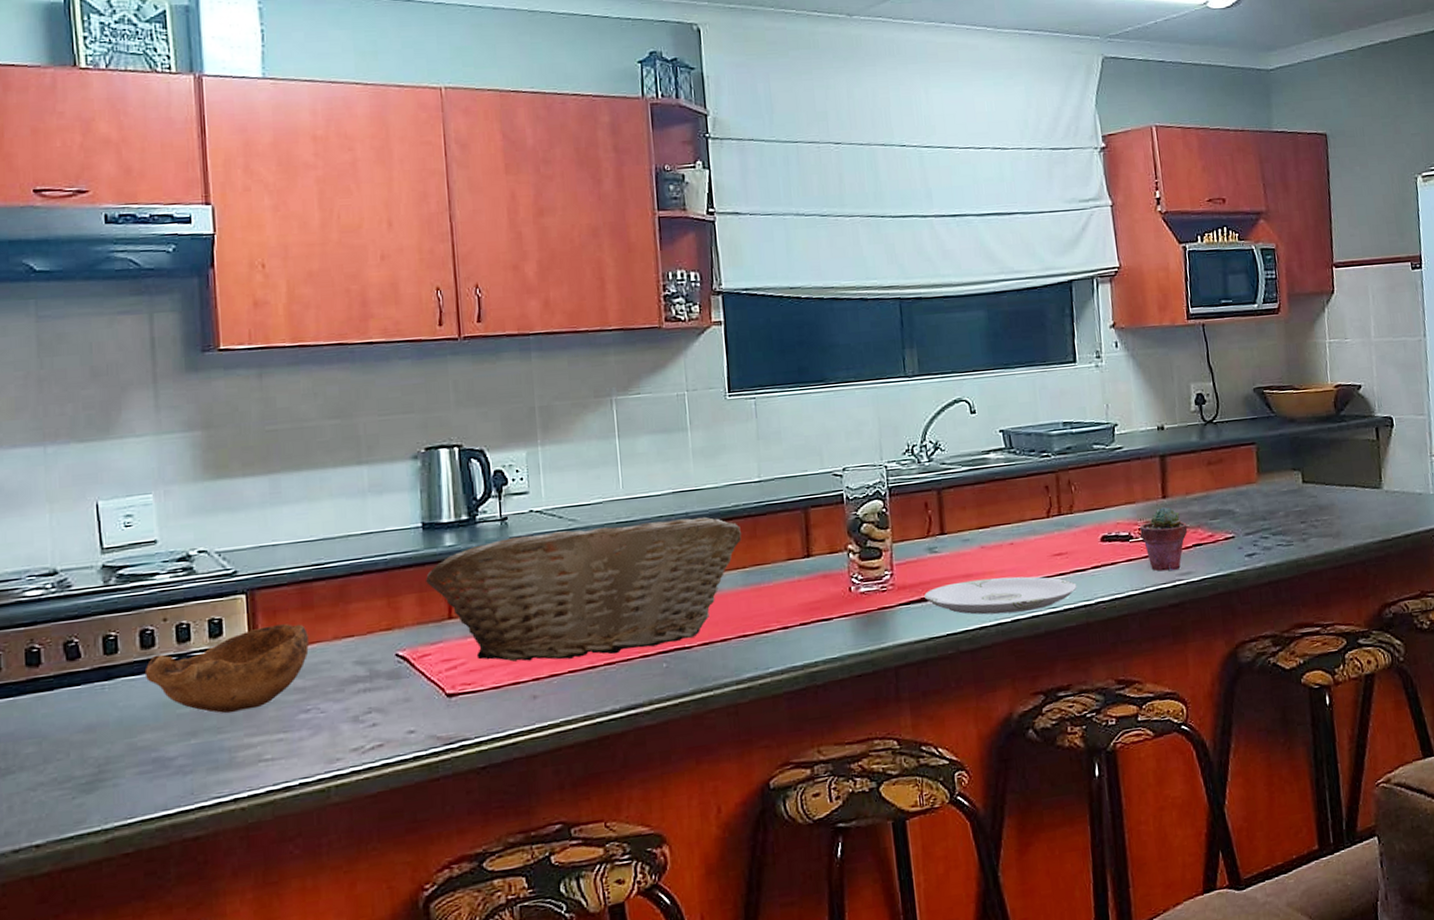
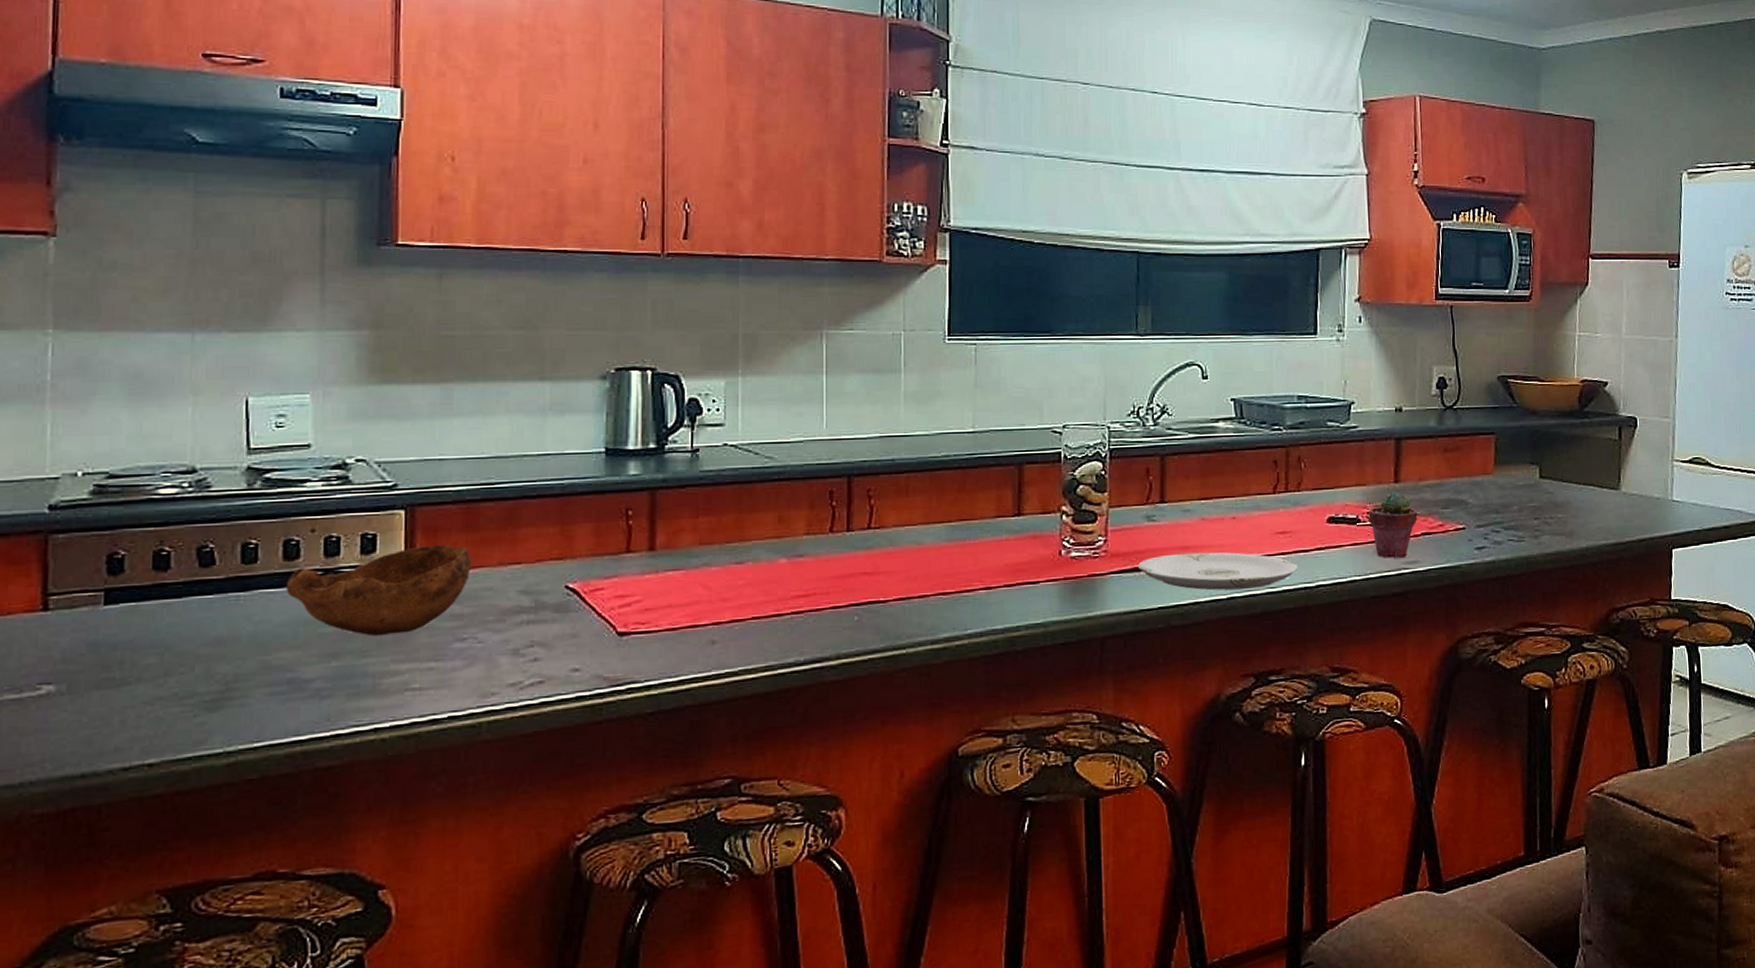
fruit basket: present [426,516,742,662] -> none [605,465,949,605]

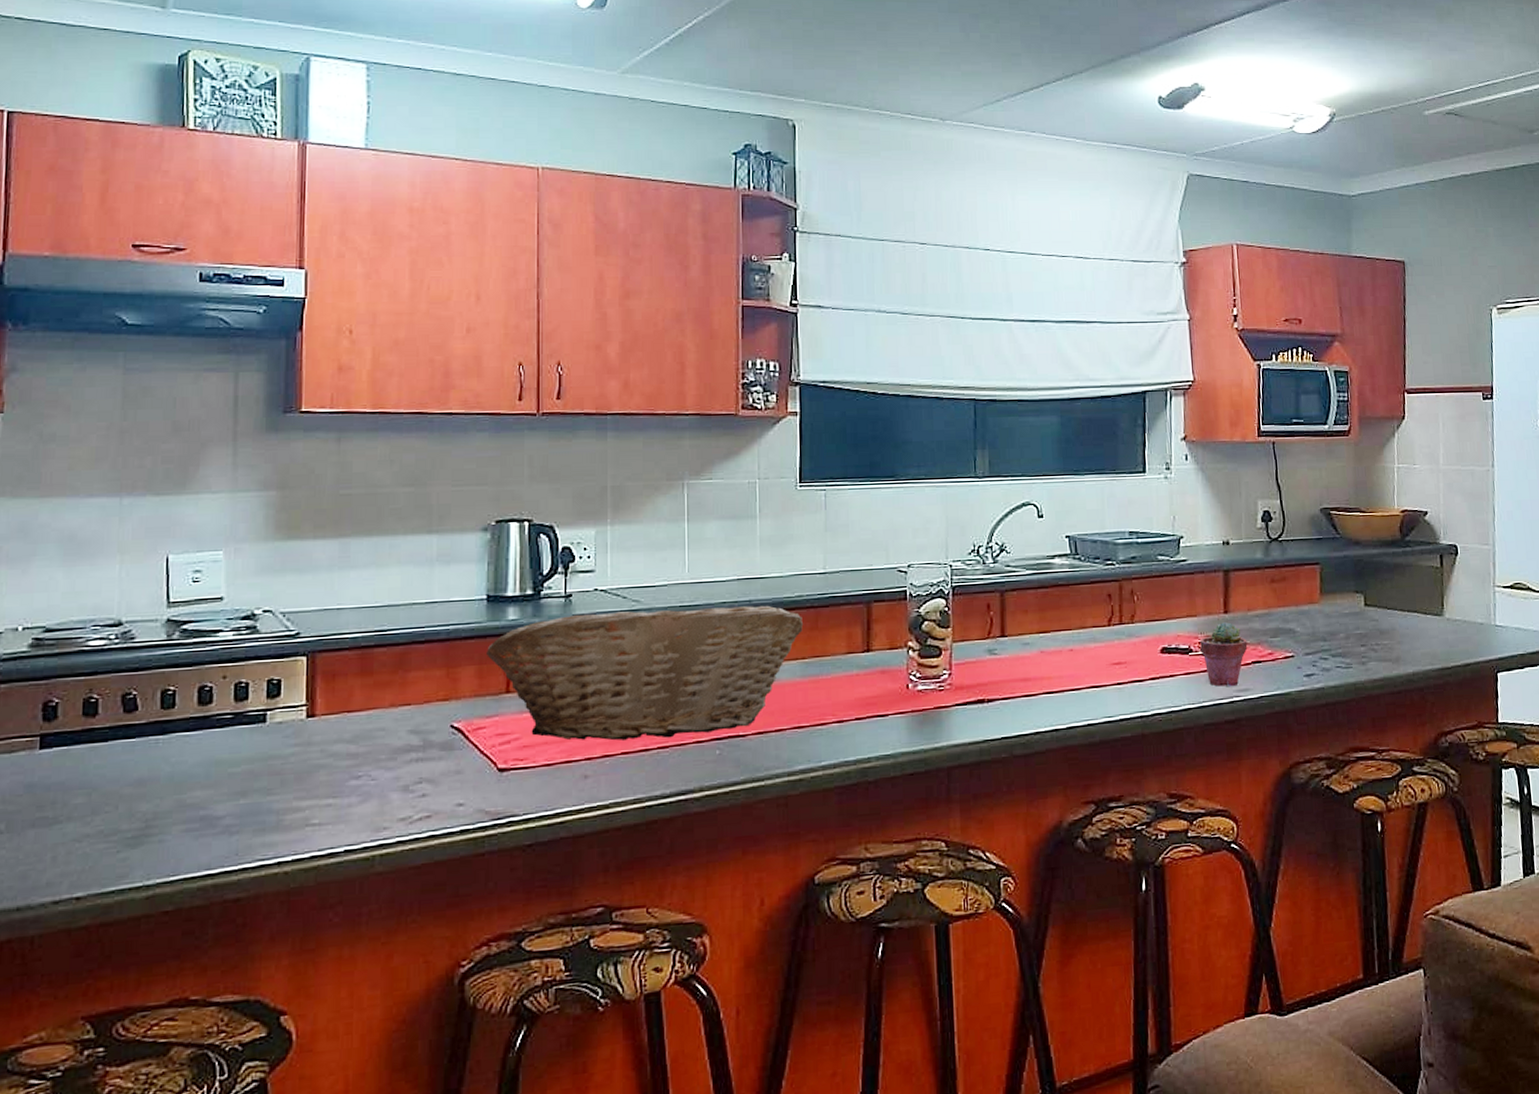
bowl: present [285,545,470,637] -> none [199,688,365,776]
fruit basket: none [605,465,949,605] -> present [487,605,803,741]
plate: present [1138,552,1298,591] -> none [981,683,1134,721]

